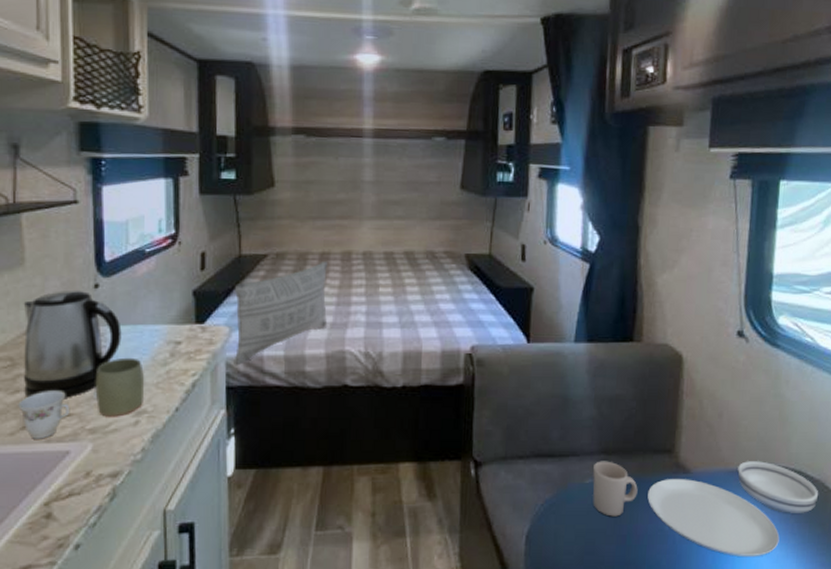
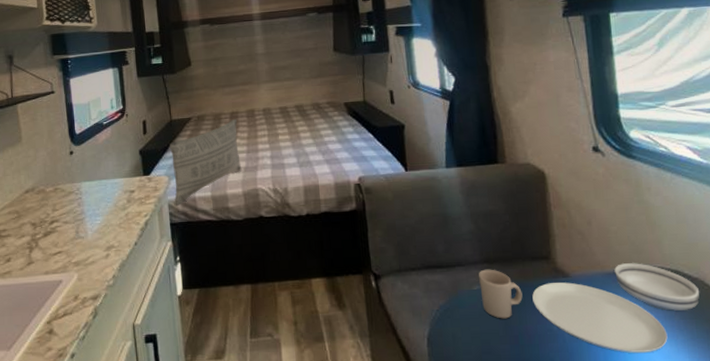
teacup: present [18,391,70,439] -> none [24,234,60,272]
kettle: present [23,290,122,398] -> none [22,157,92,241]
mug: present [95,357,145,417] -> none [76,205,112,252]

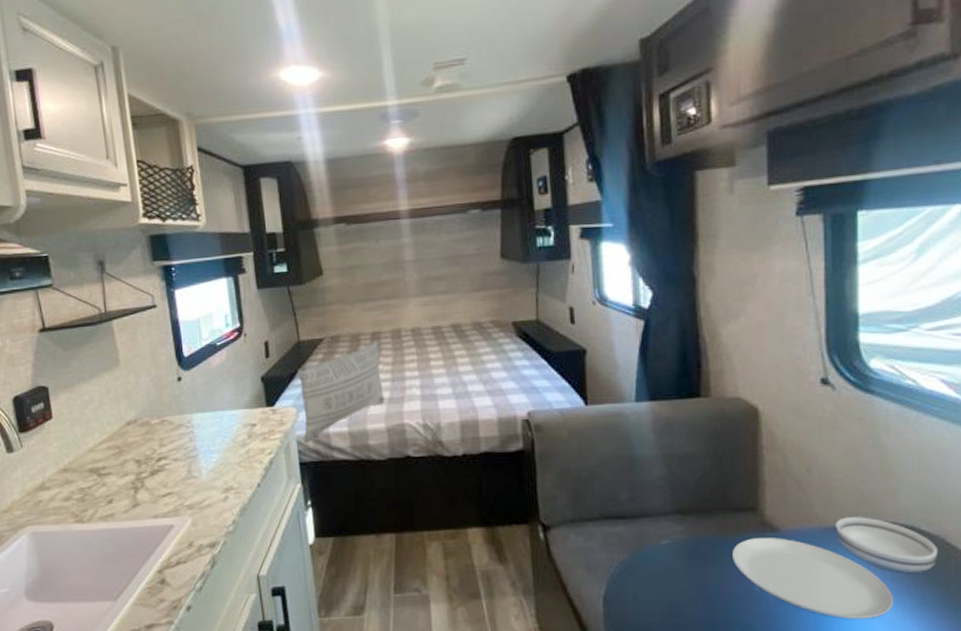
mug: present [479,269,523,319] -> none [669,521,721,578]

